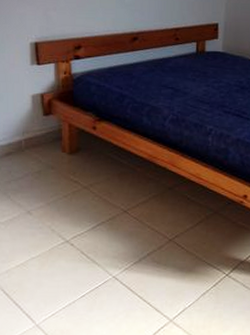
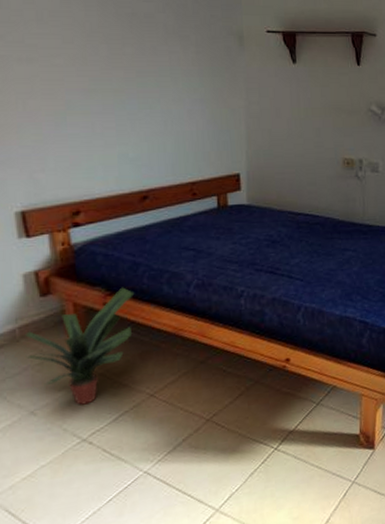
potted plant: none [28,115,119,211] -> present [24,287,135,405]

